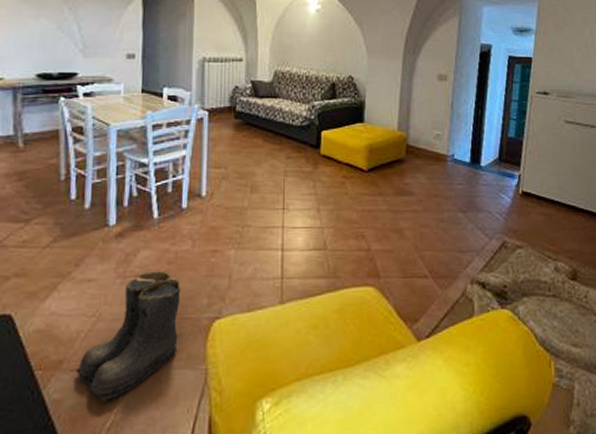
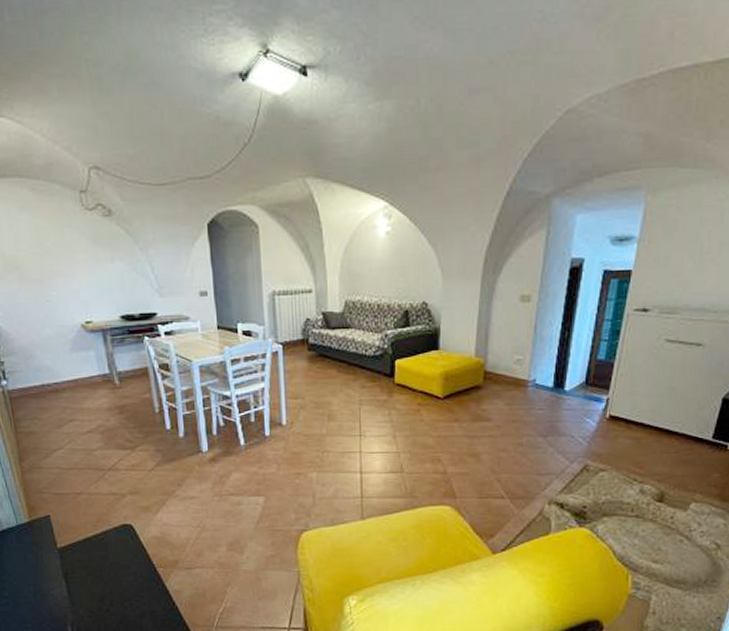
boots: present [76,271,181,402] -> none [190,490,272,593]

